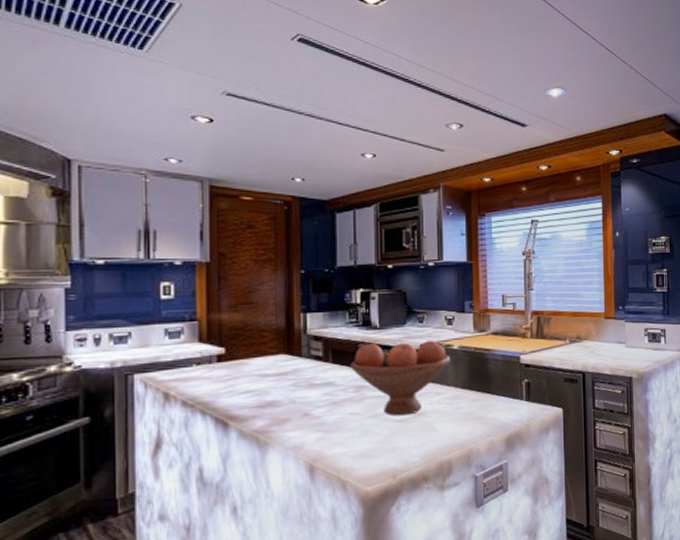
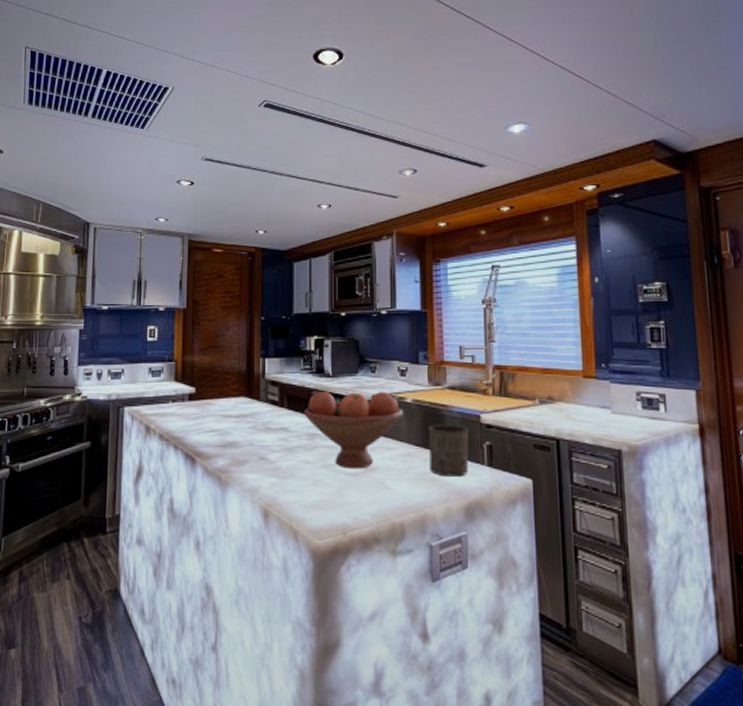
cup: none [474,366,510,414] -> present [429,425,469,477]

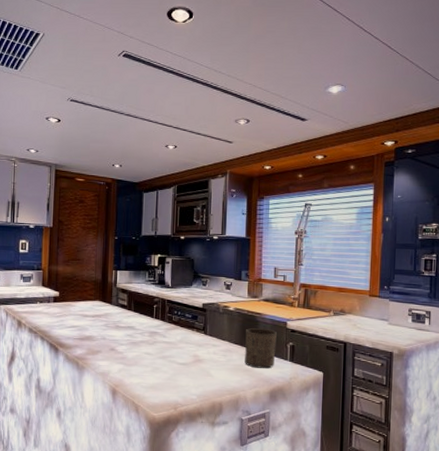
fruit bowl: present [304,391,404,469] -> none [147,298,227,360]

